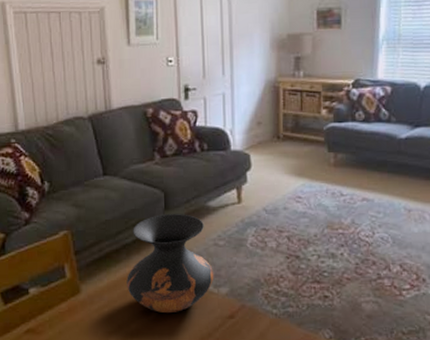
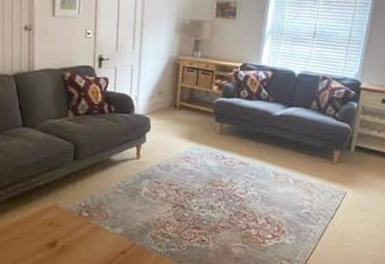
vase: present [127,214,214,314] -> none [36,163,112,247]

